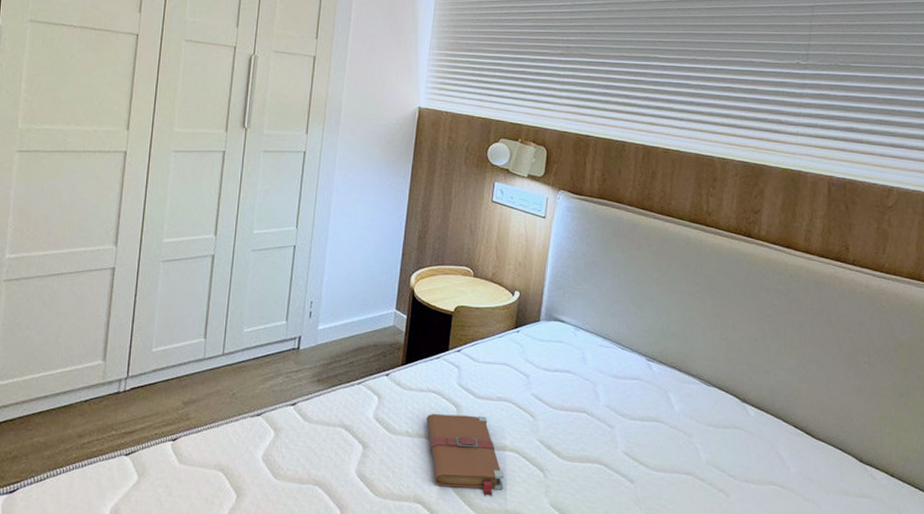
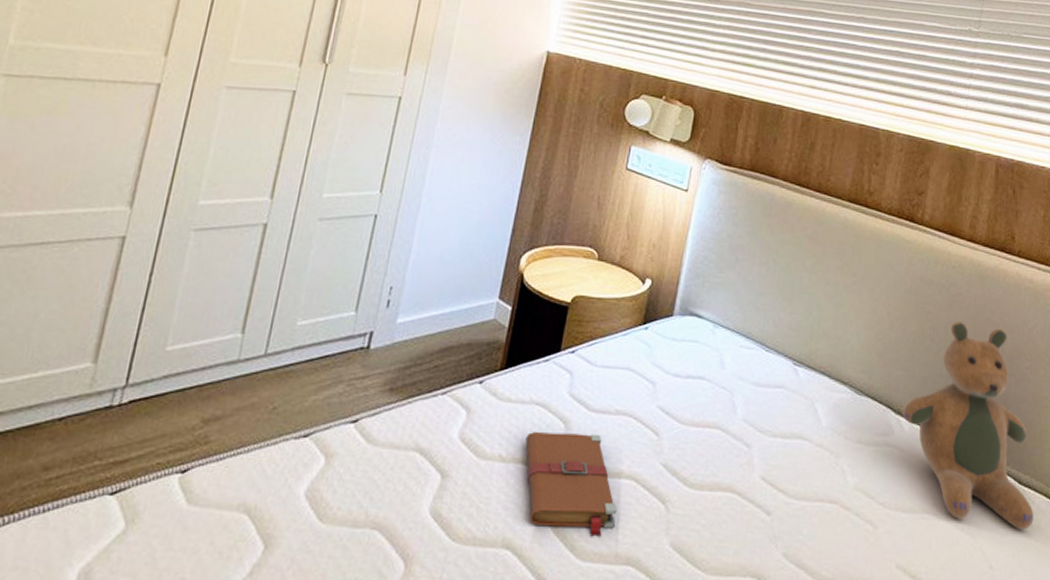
teddy bear: none [748,323,876,502] -> present [902,322,1034,530]

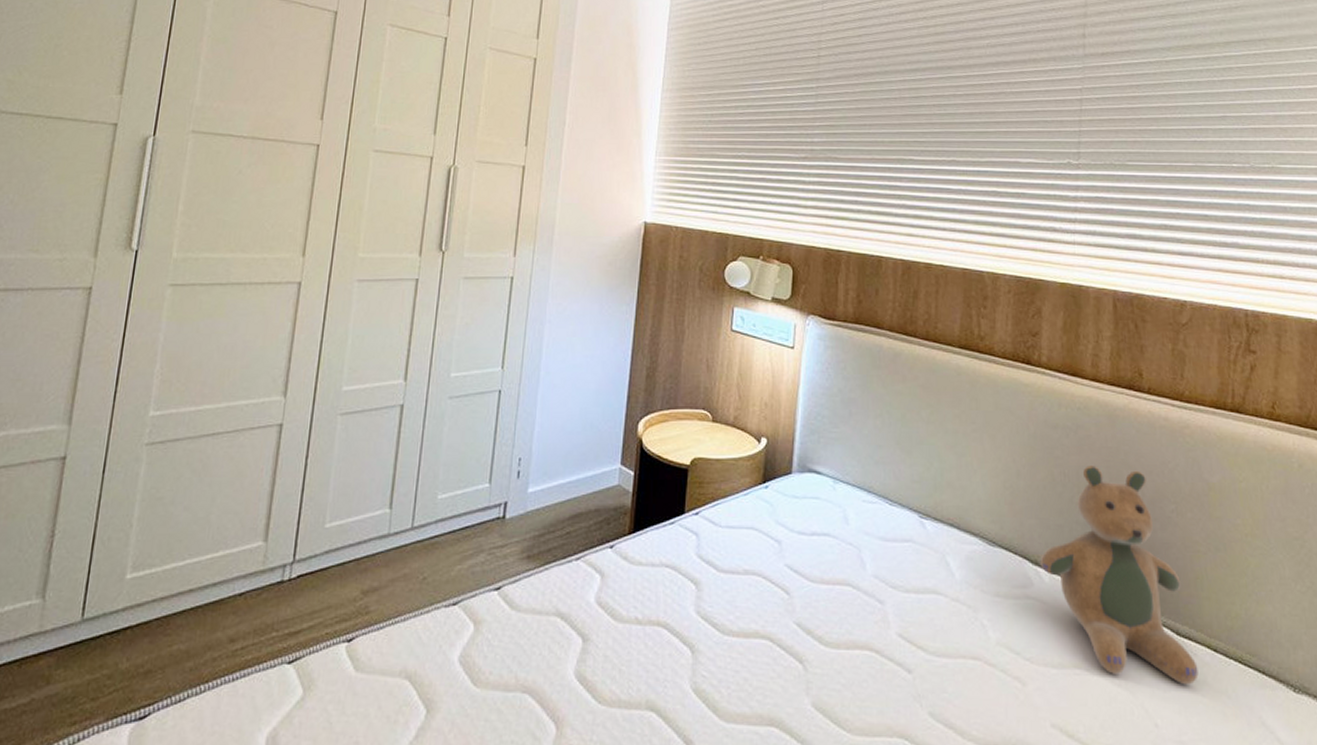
book: present [525,432,618,537] -> none [659,594,756,698]

